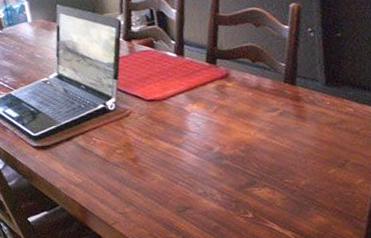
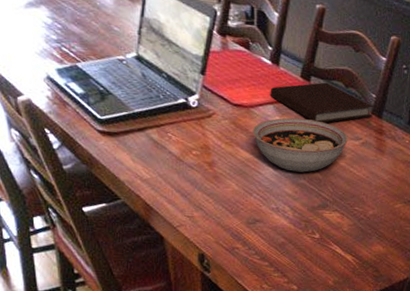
bowl: none [168,100,265,154] -> present [252,117,348,173]
notebook: none [179,62,286,102] -> present [270,82,374,123]

